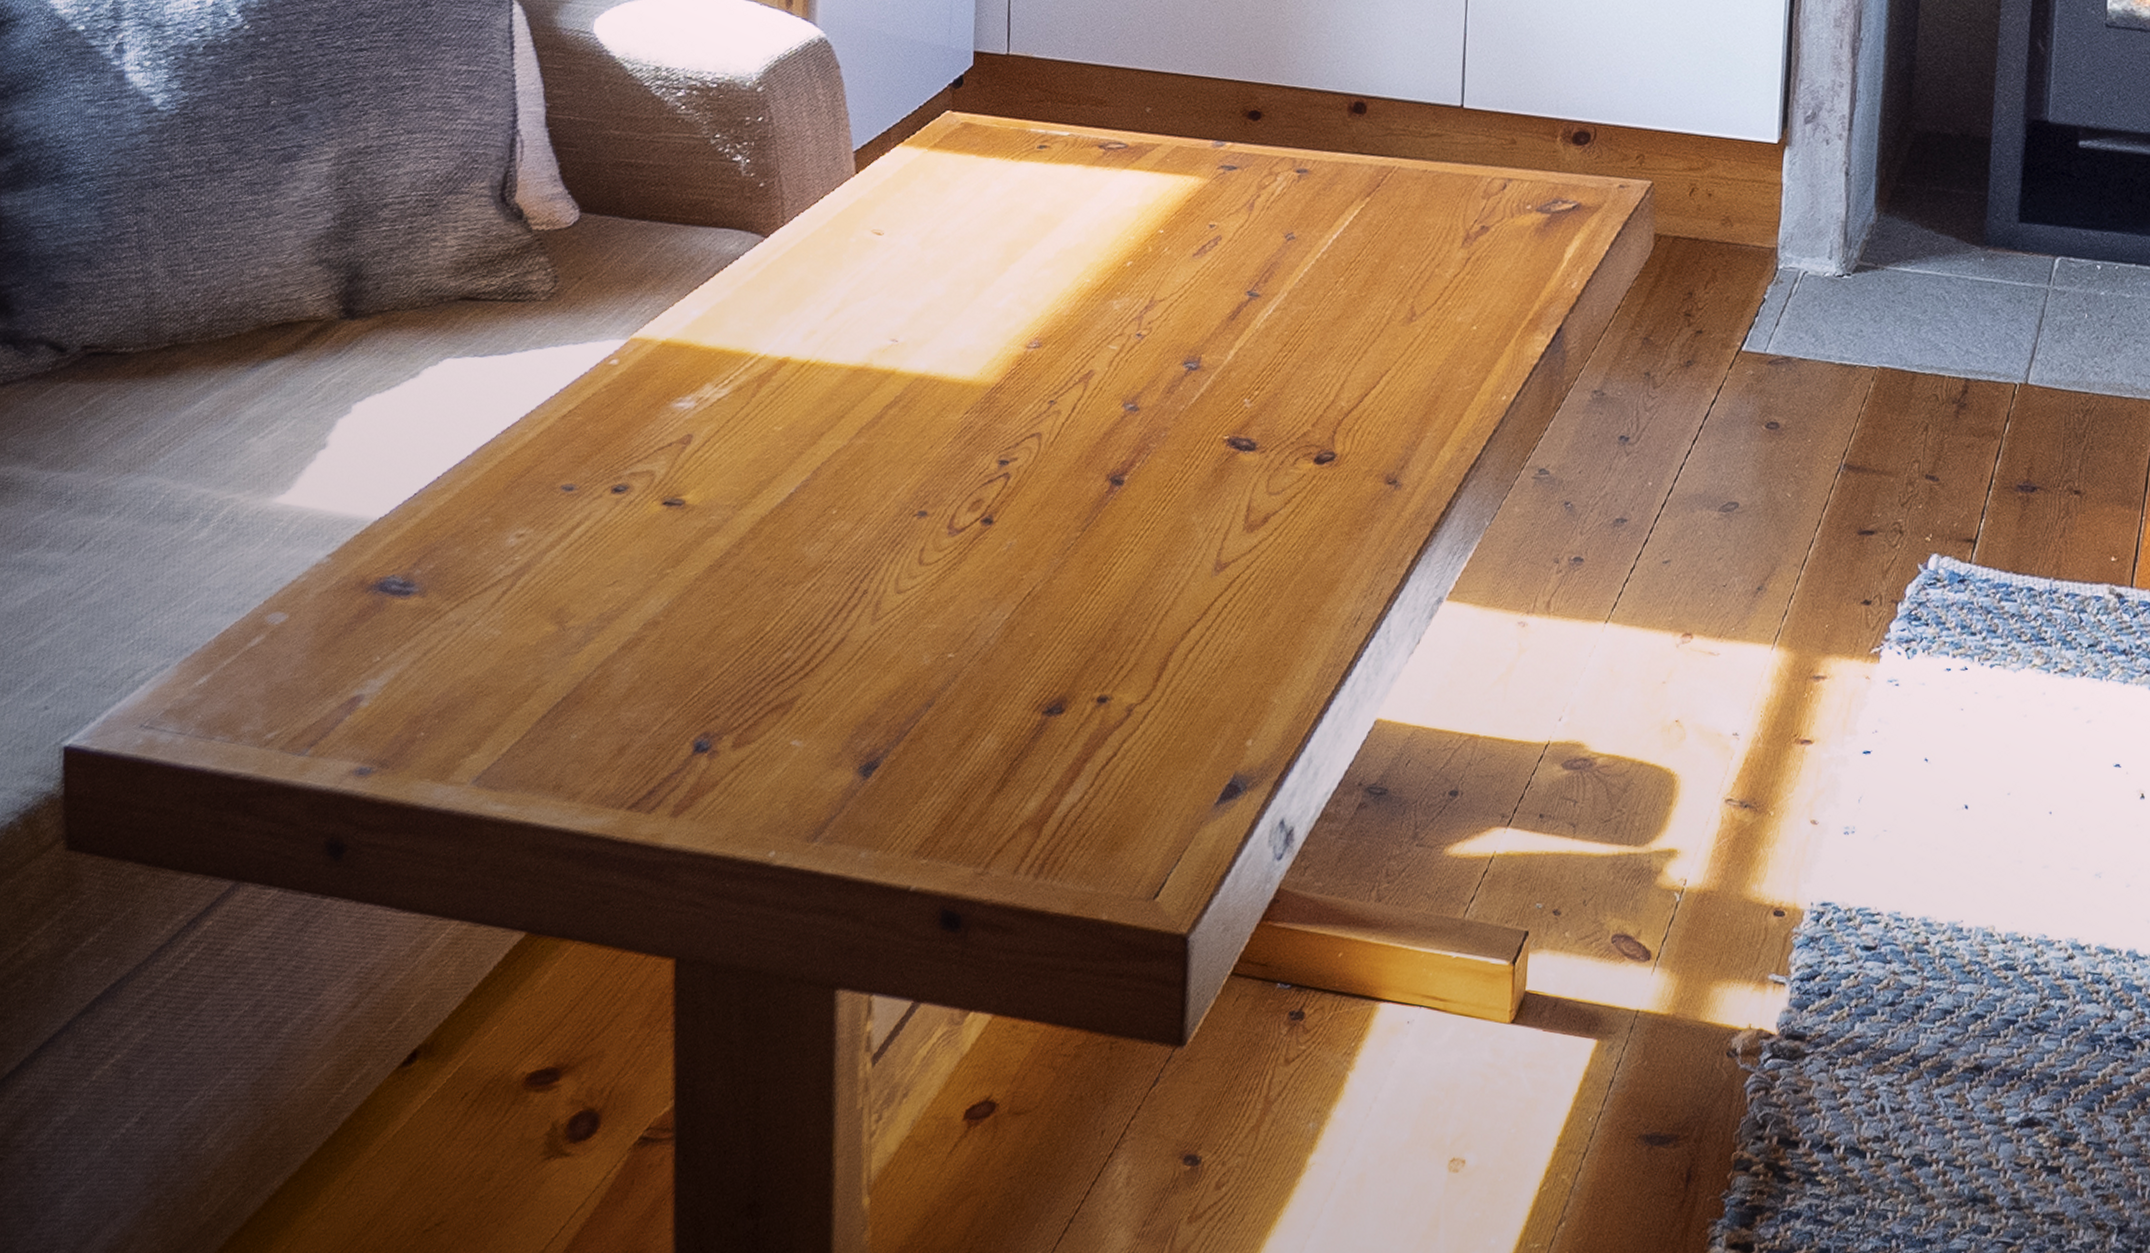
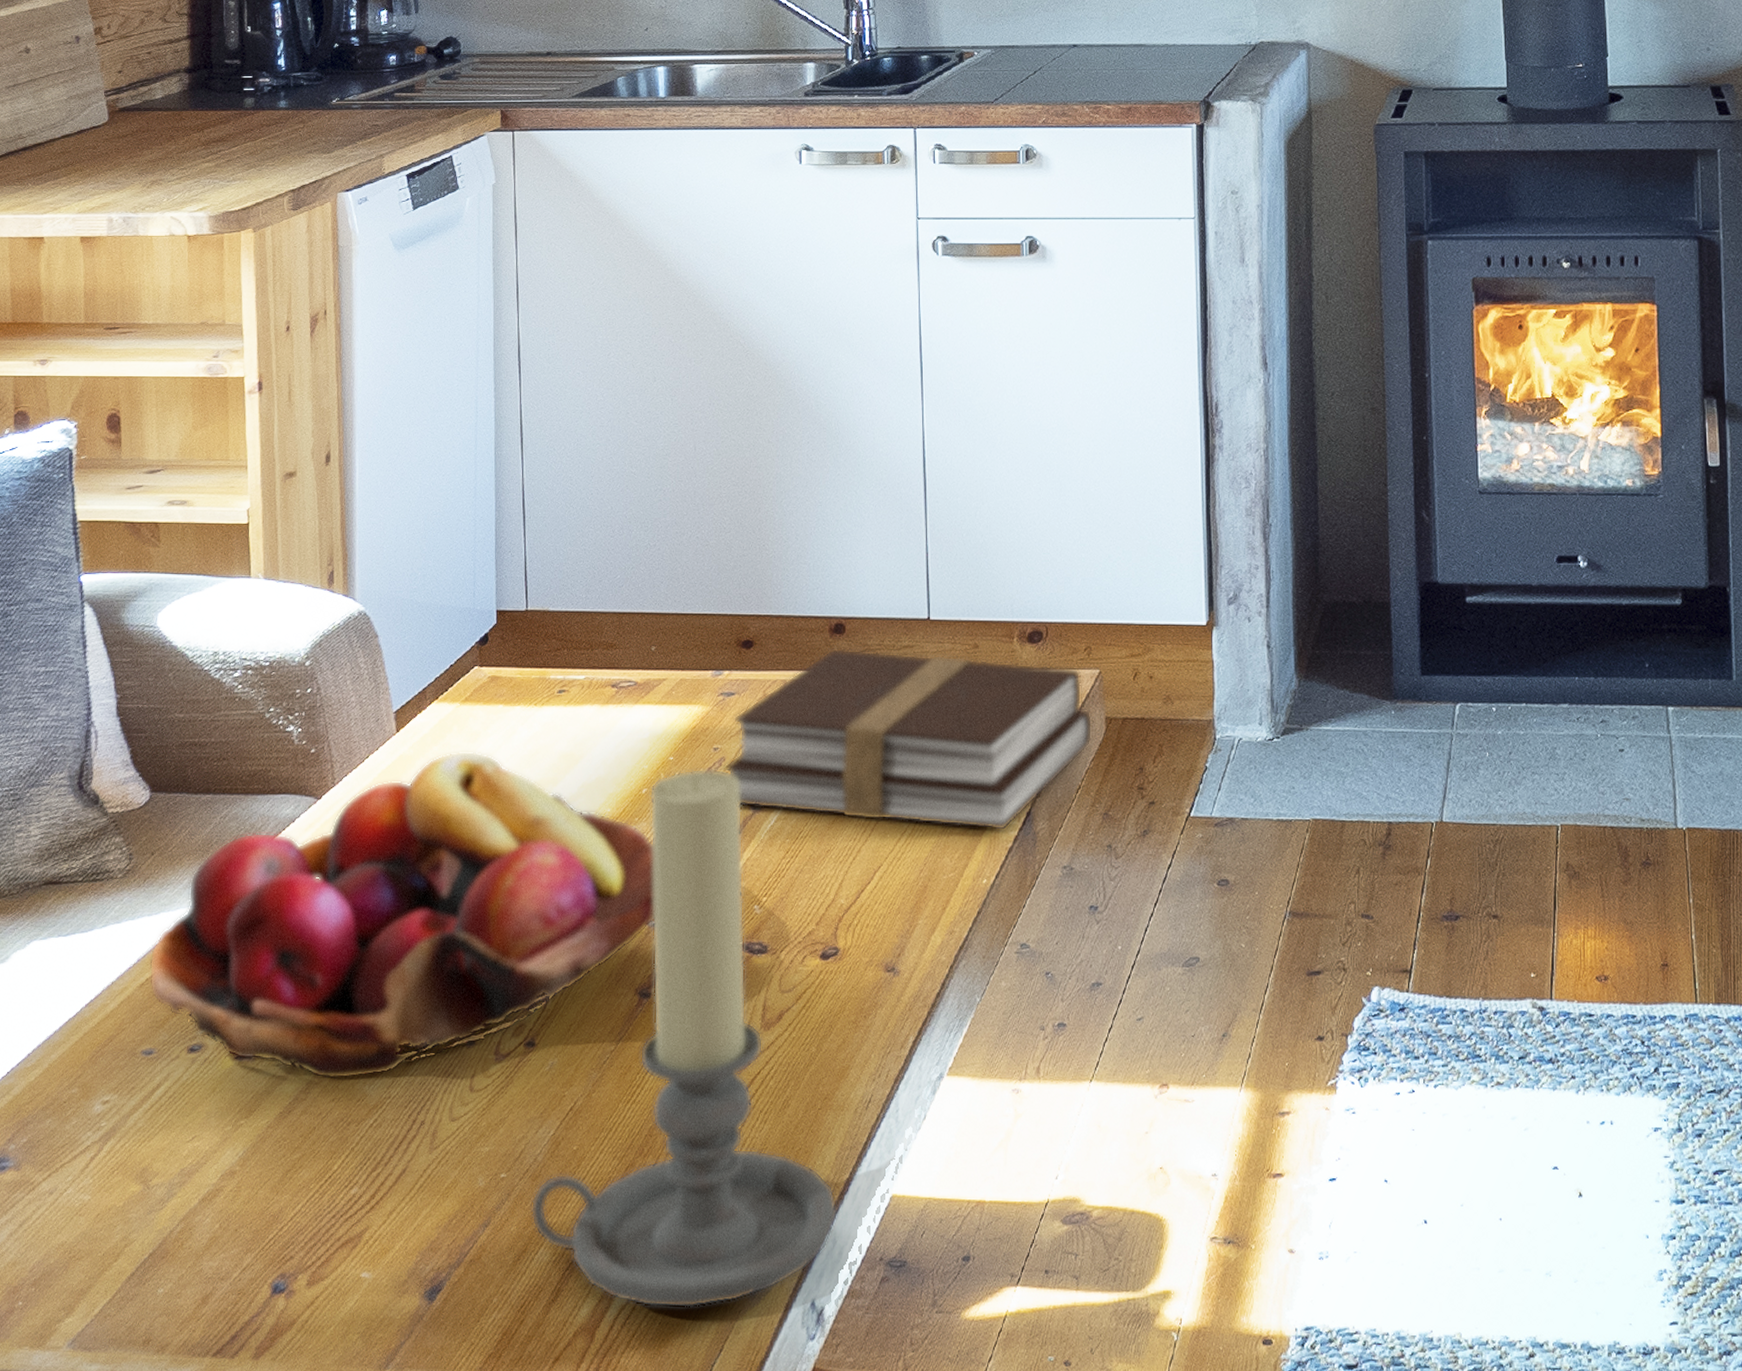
fruit basket: none [572,200,1136,538] -> present [149,751,655,1080]
candle holder: none [978,244,1317,814] -> present [530,768,838,1309]
book: none [1218,128,1640,346] -> present [723,648,1093,831]

